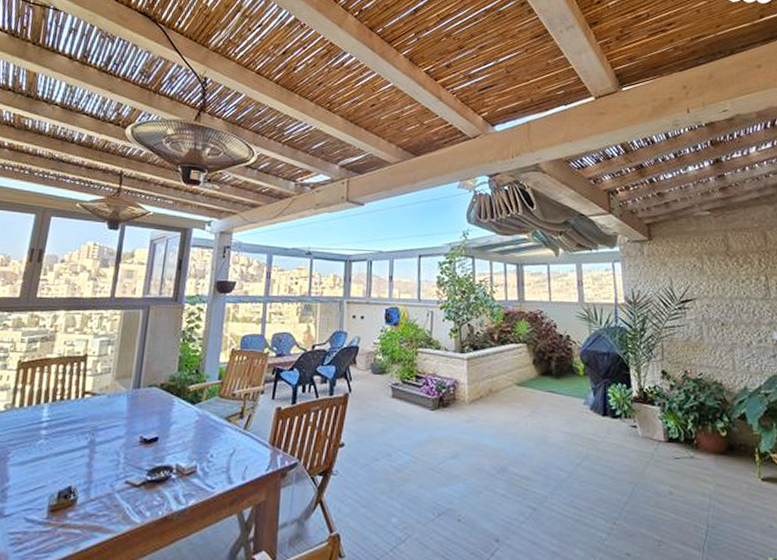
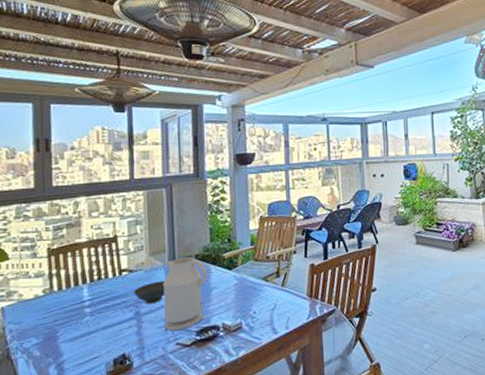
bowl: none [93,408,125,433] -> present [134,281,165,304]
water jug: none [116,385,170,467] -> present [162,257,207,331]

